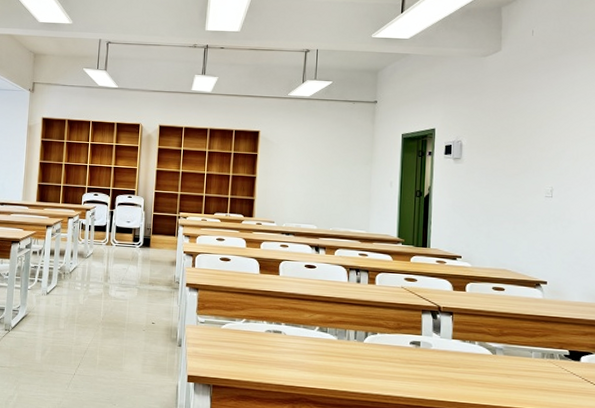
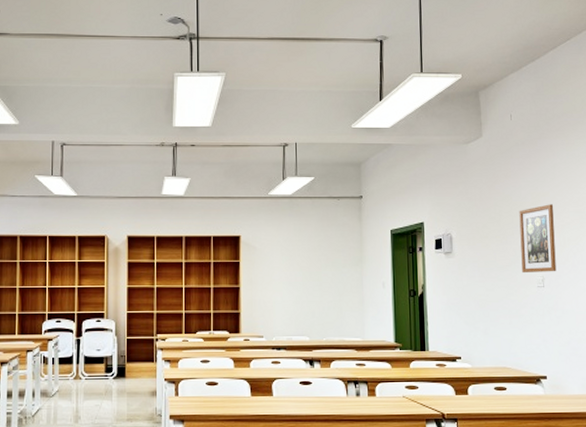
wall art: none [531,118,569,184] -> present [519,204,556,272]

